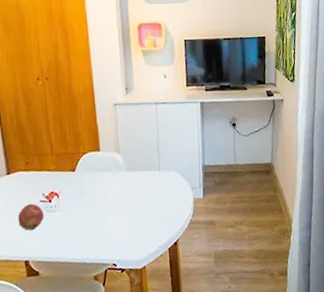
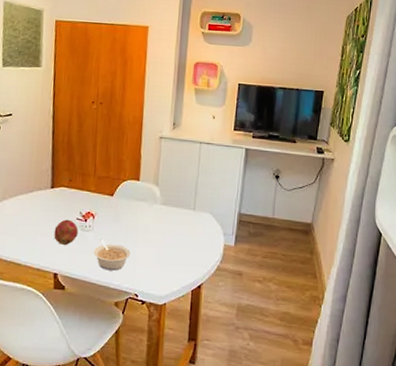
legume: none [63,217,102,247] -> present [93,239,131,271]

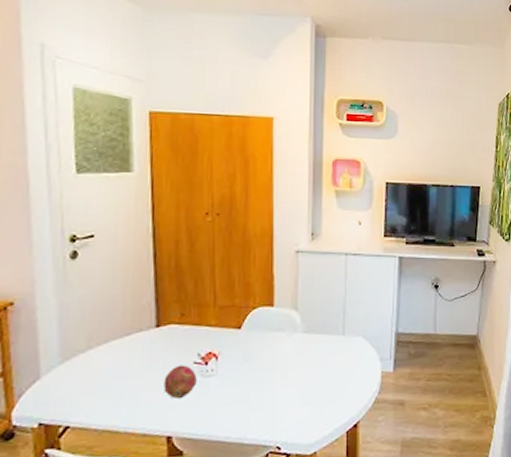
legume: present [93,239,131,271] -> none [218,384,268,423]

